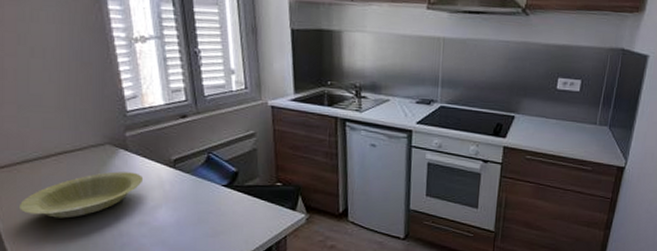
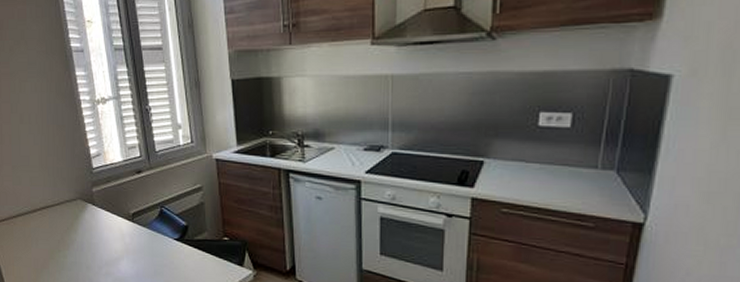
bowl: present [20,171,144,219] -> none [16,224,108,267]

